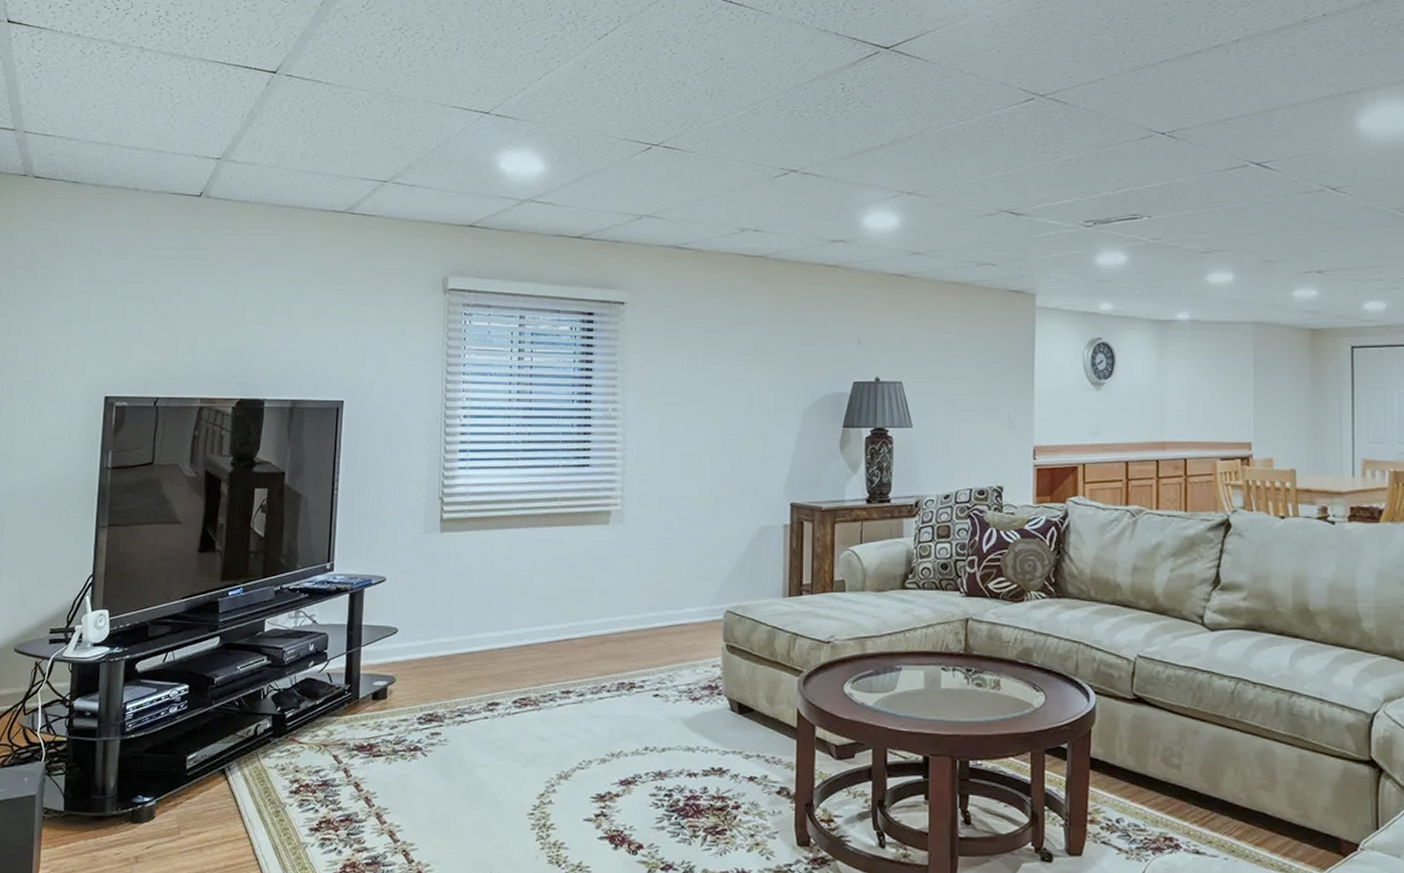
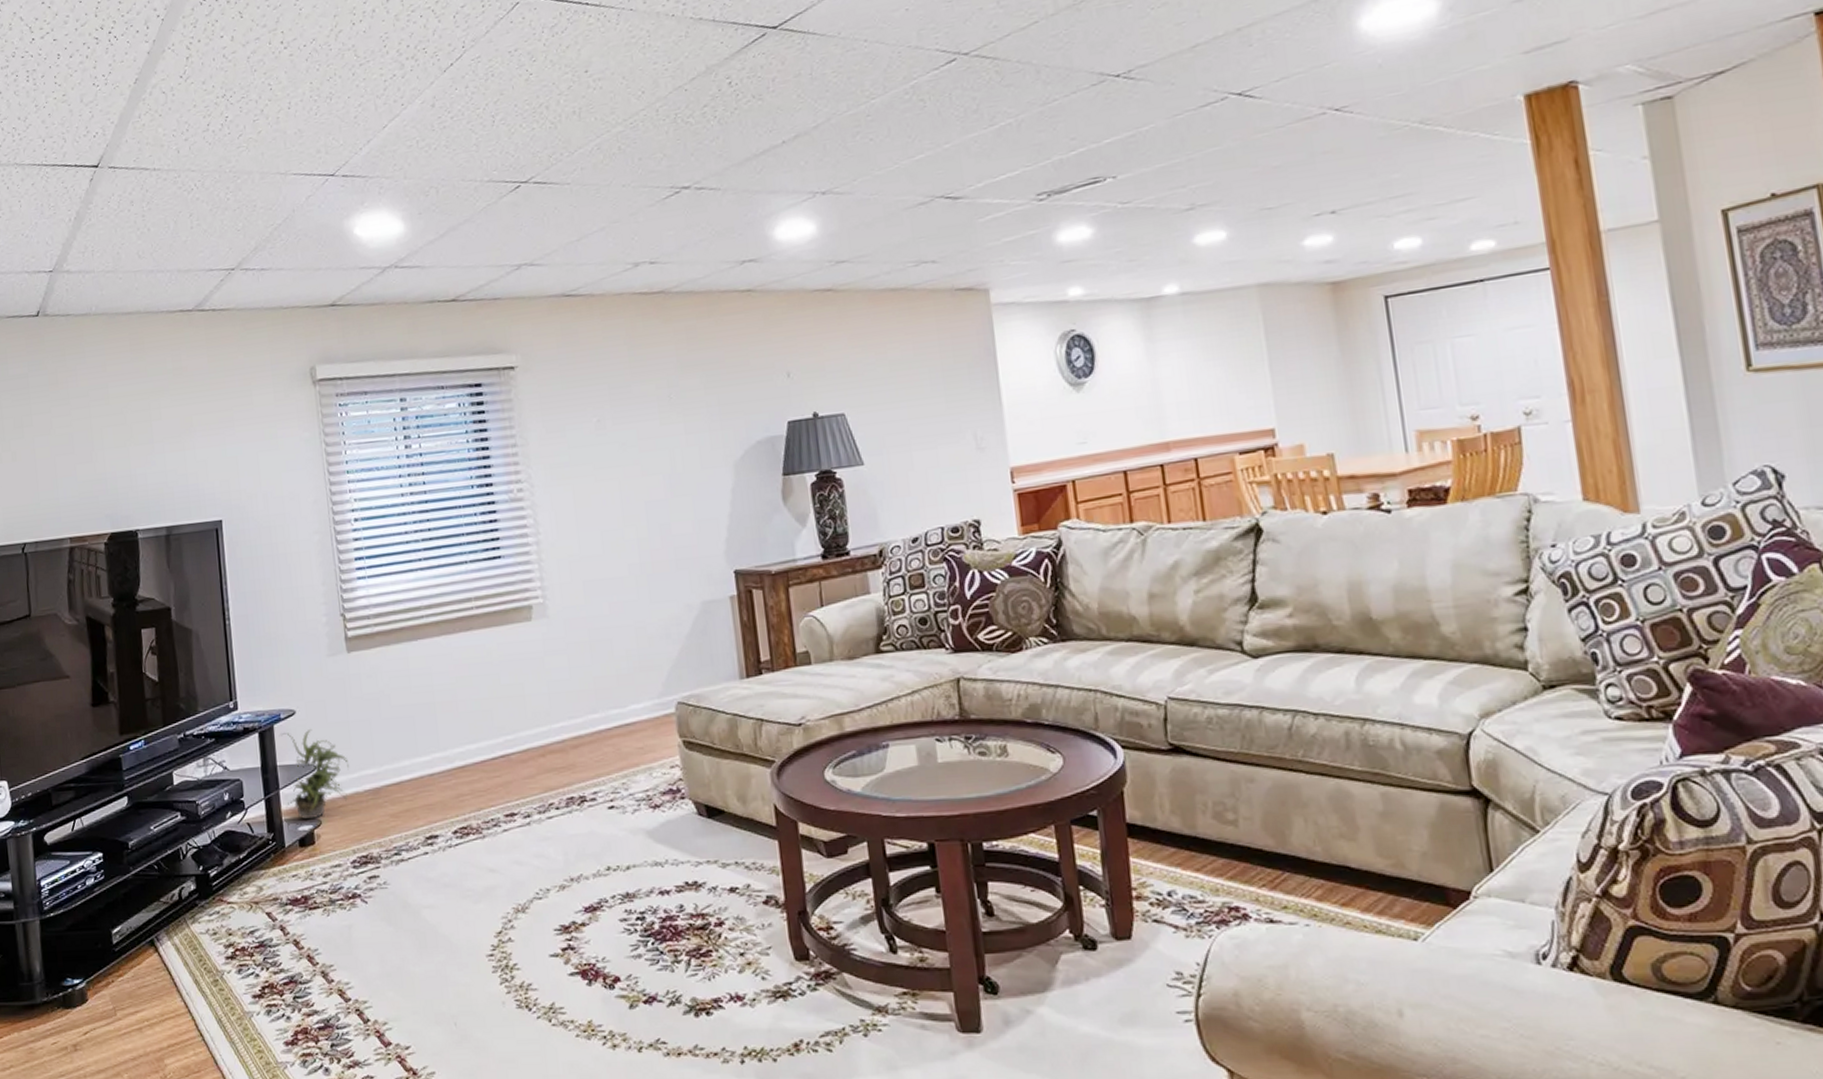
potted plant: none [366,595,428,677] -> present [278,728,350,820]

